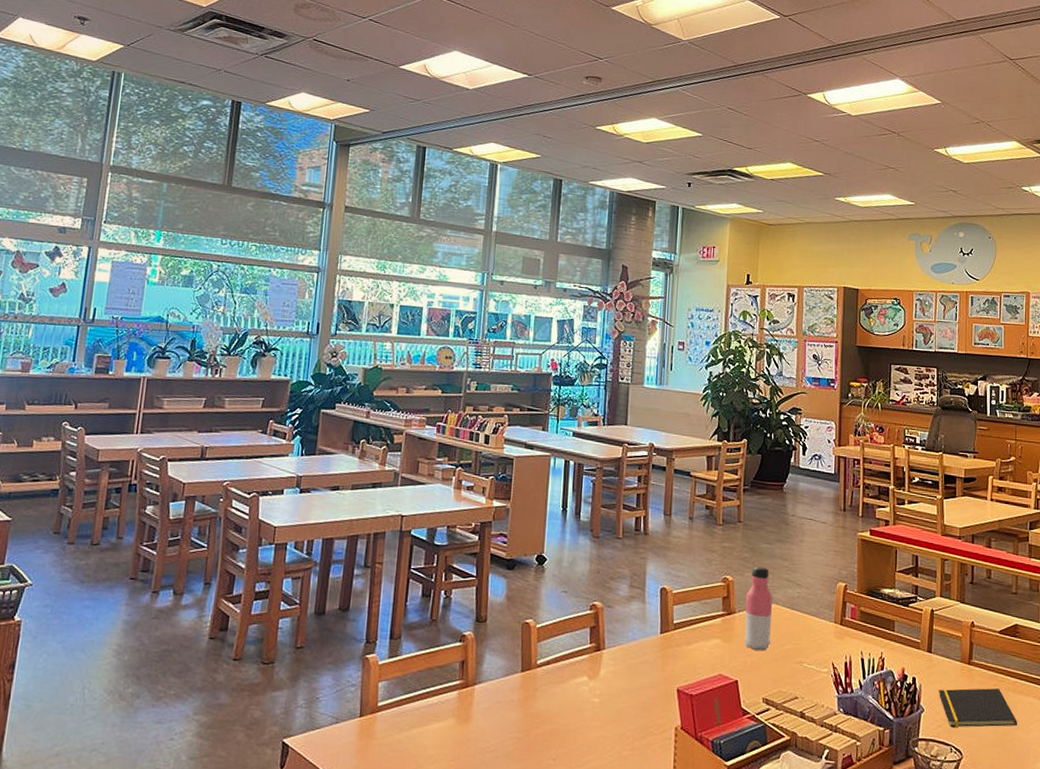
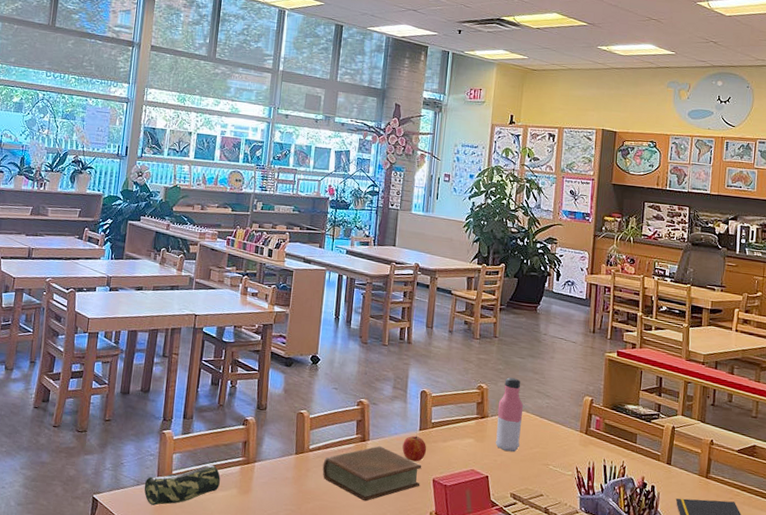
pencil case: none [344,691,435,746] -> present [144,464,221,506]
book: none [552,654,665,721] -> present [322,445,422,502]
fruit: none [642,640,669,670] -> present [402,436,427,462]

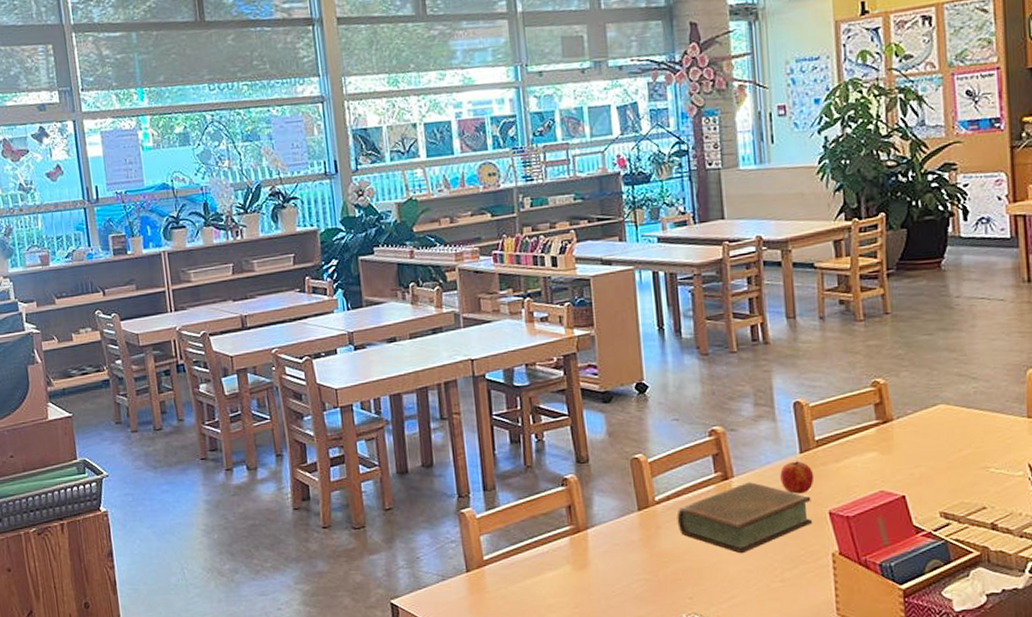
pencil case: present [144,464,221,506] -> none [451,540,547,601]
water bottle: present [495,377,524,452] -> none [904,362,944,460]

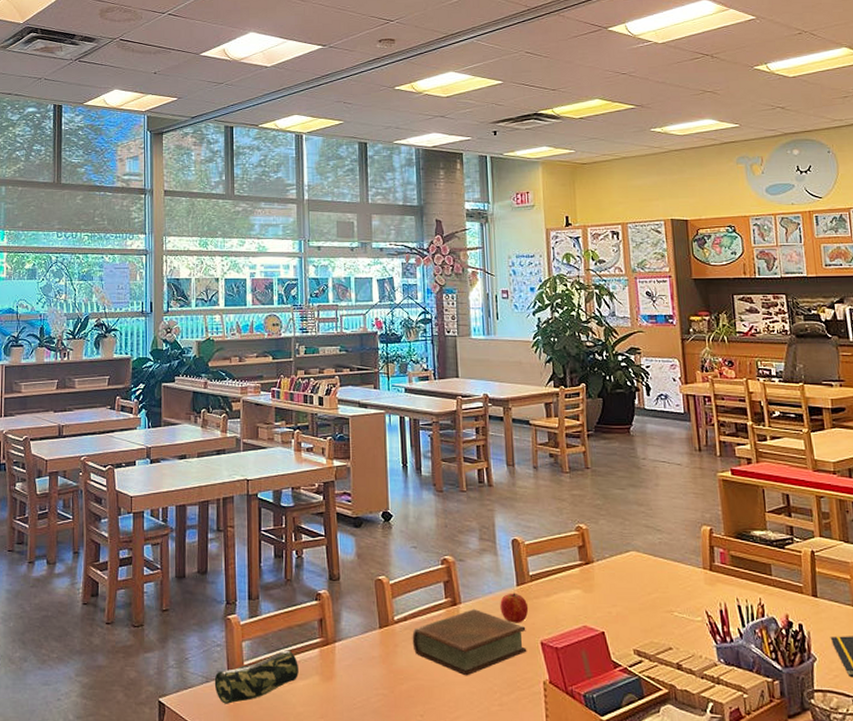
pencil case: none [451,540,547,601] -> present [214,650,299,704]

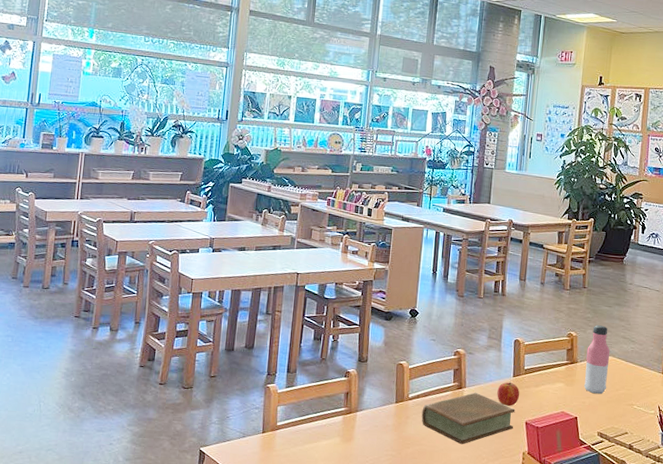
pencil case: present [214,650,299,704] -> none [250,415,324,456]
water bottle: none [602,513,636,601] -> present [583,325,611,394]

